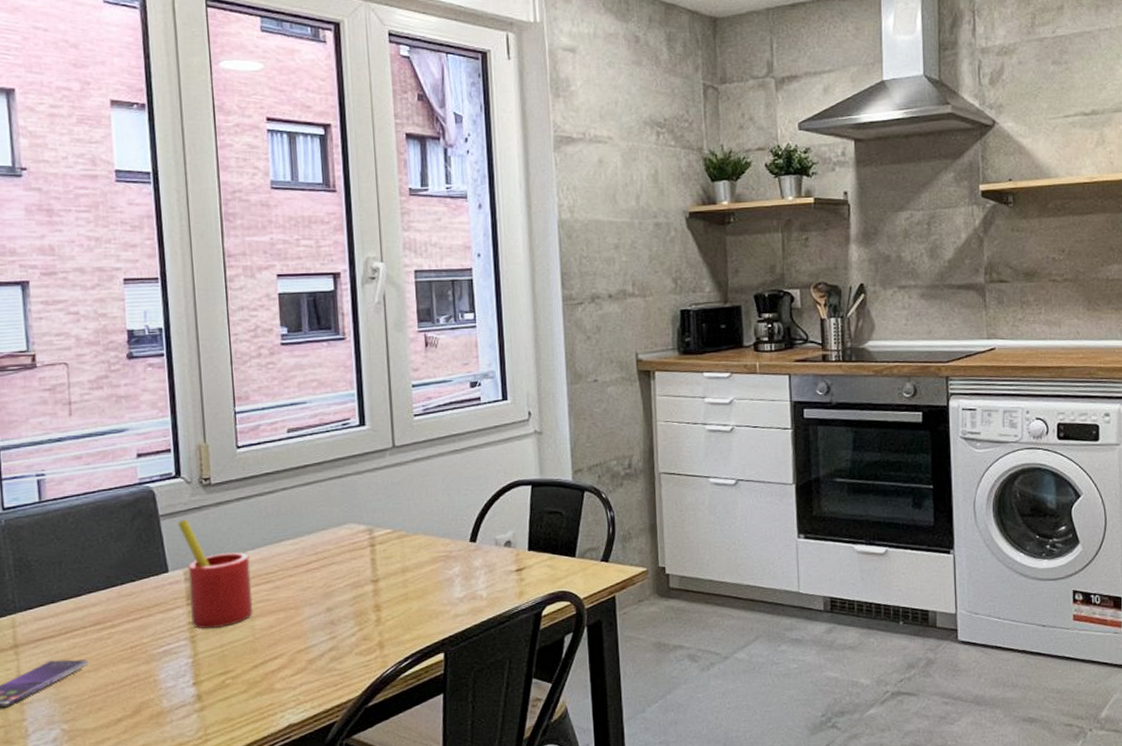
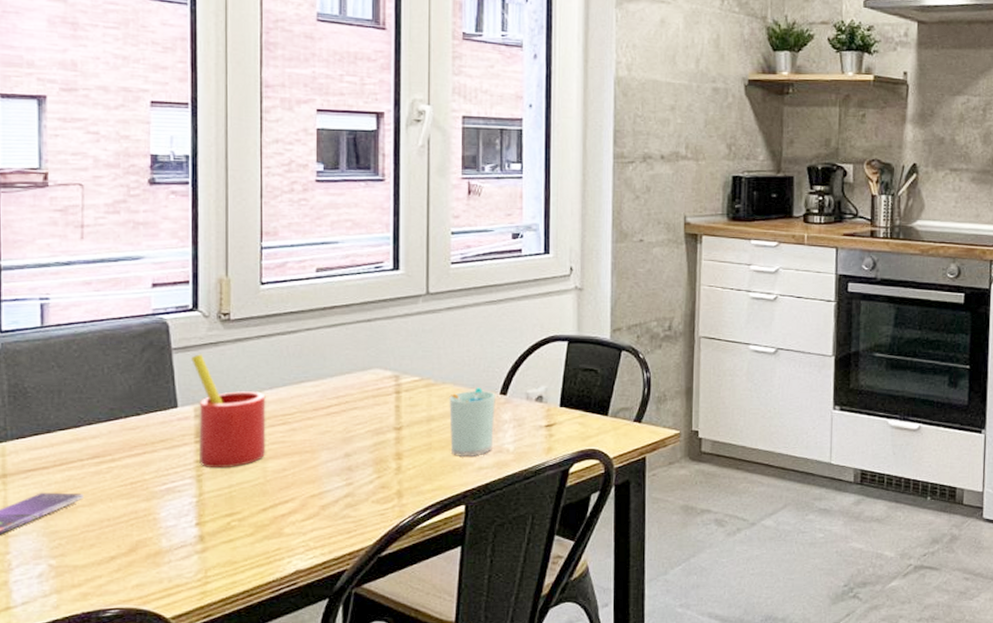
cup: none [421,536,467,605] -> present [449,387,496,456]

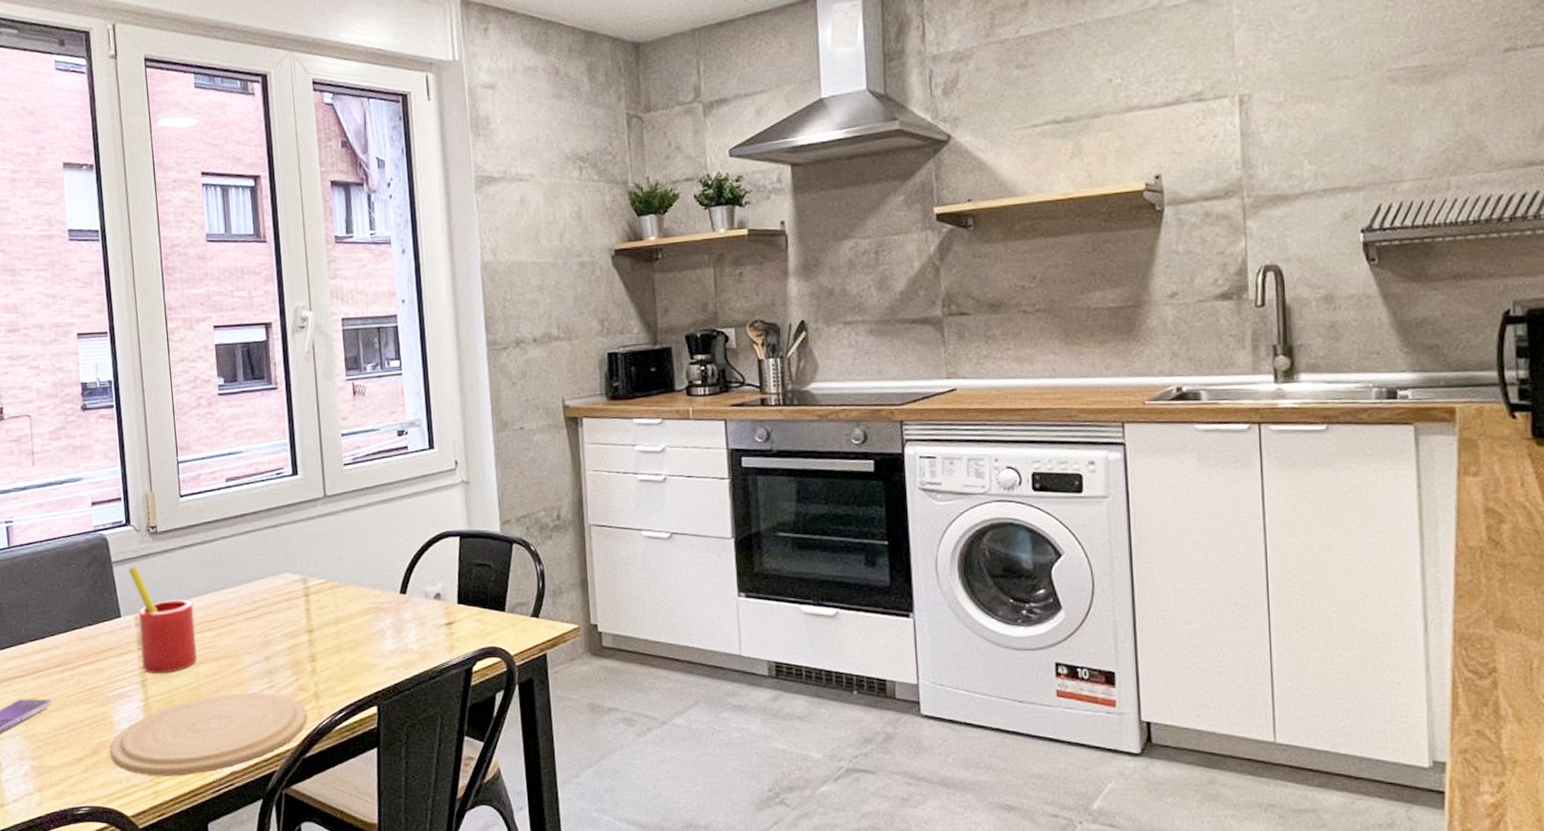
plate: none [151,489,387,575] -> present [110,692,308,776]
cup: present [449,387,496,456] -> none [353,587,398,657]

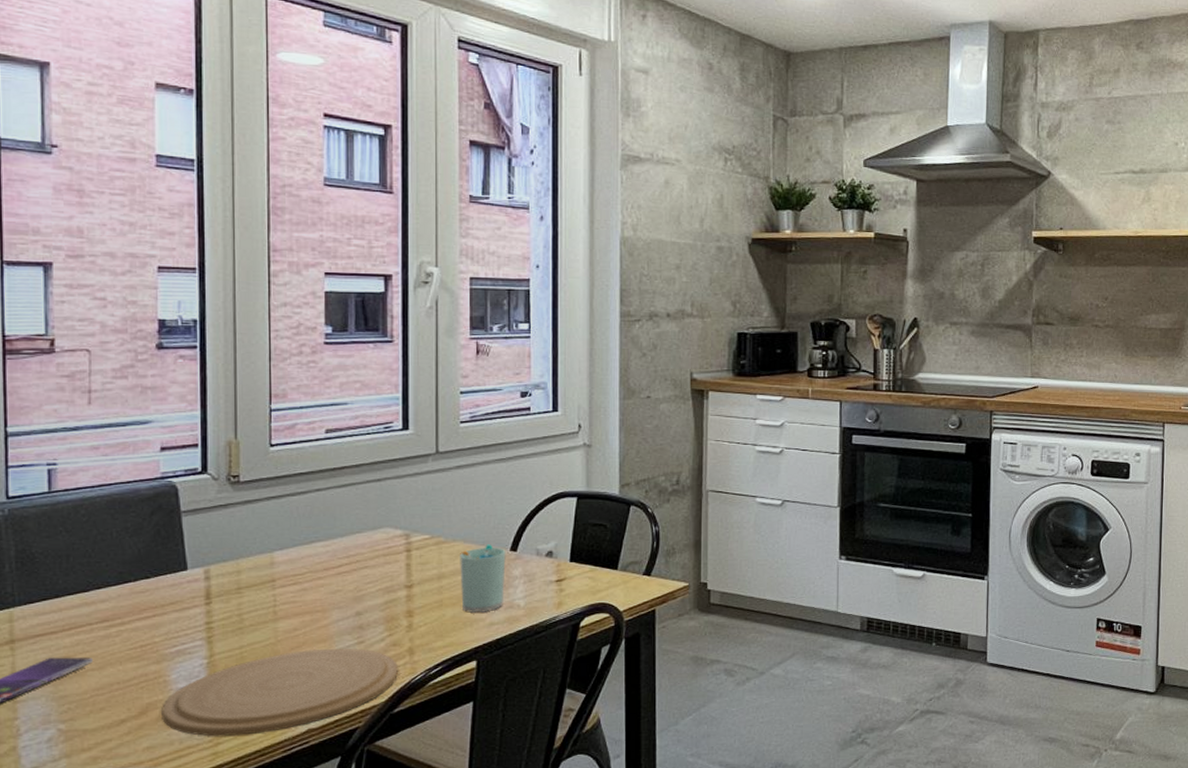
straw: present [128,566,197,674] -> none [201,516,277,630]
cup: none [353,587,398,657] -> present [460,544,506,613]

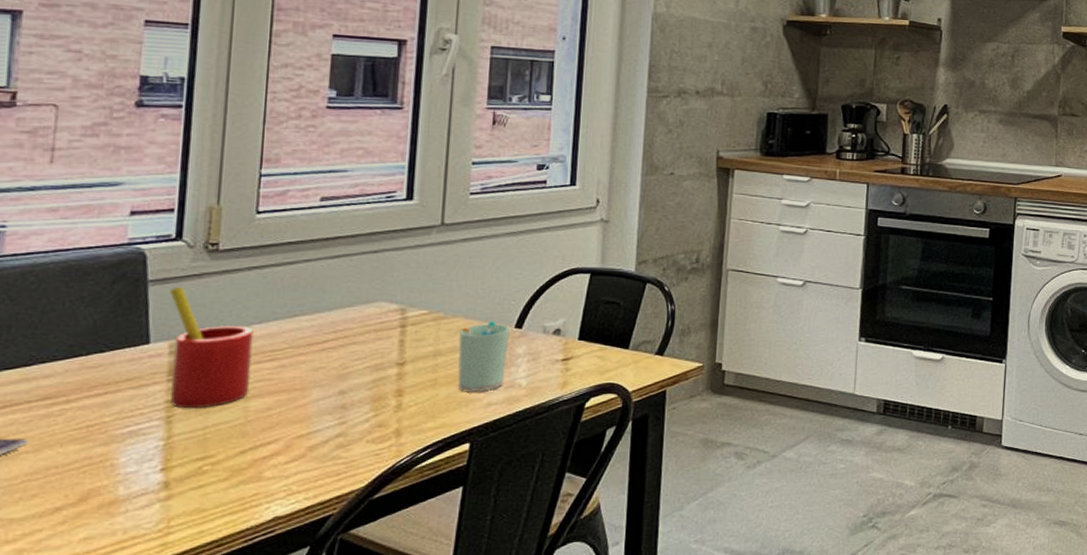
plate: present [162,648,399,736] -> none [105,429,383,525]
straw: none [201,516,277,630] -> present [169,286,254,409]

